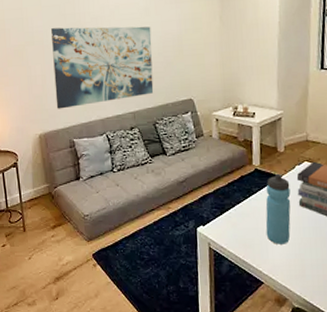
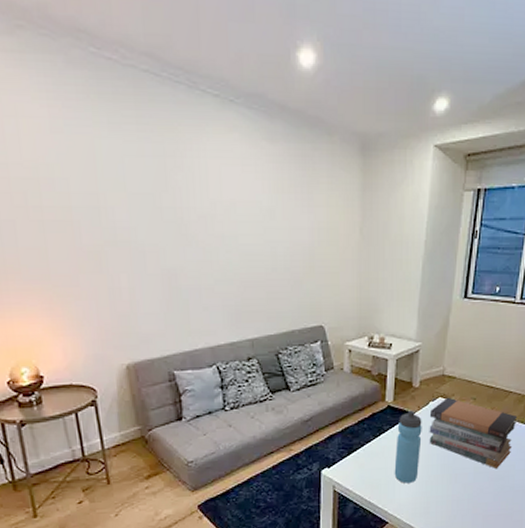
wall art: present [51,26,154,109] -> none [142,225,278,333]

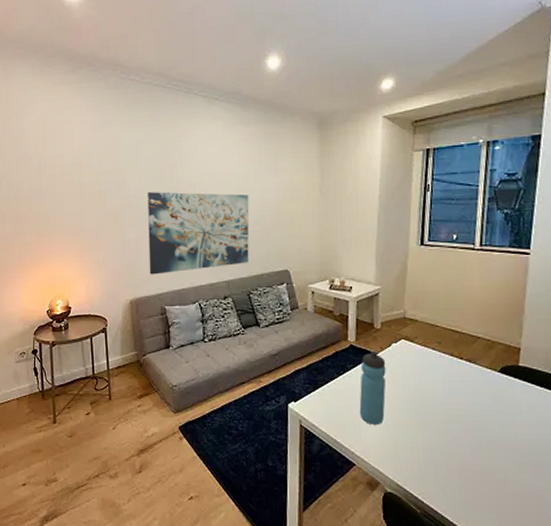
wall art: none [142,225,278,333] -> present [148,192,249,275]
book stack: present [429,398,518,469] -> none [392,341,490,419]

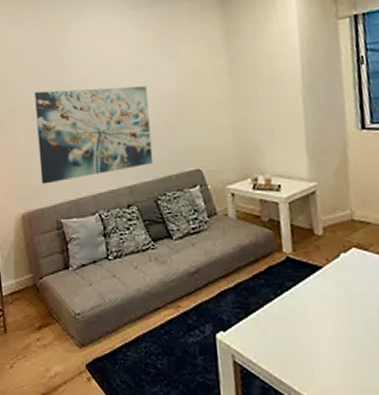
water bottle: present [359,352,386,425] -> none [303,264,343,360]

